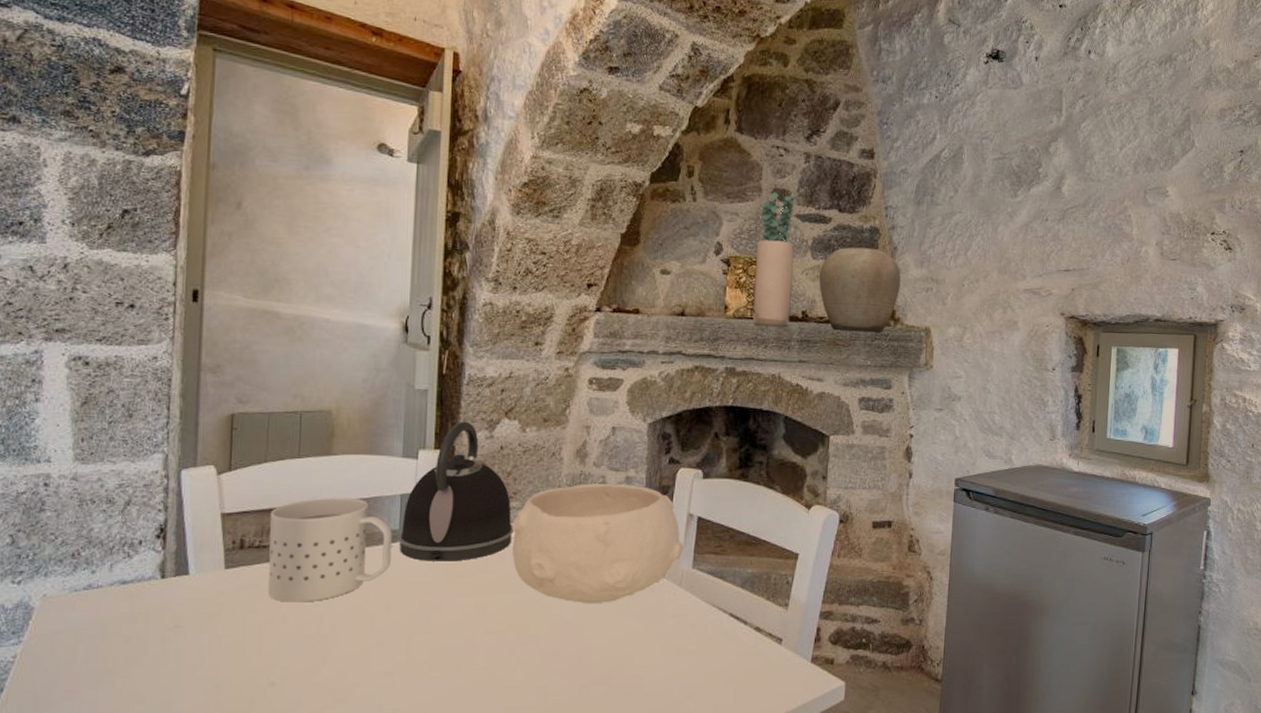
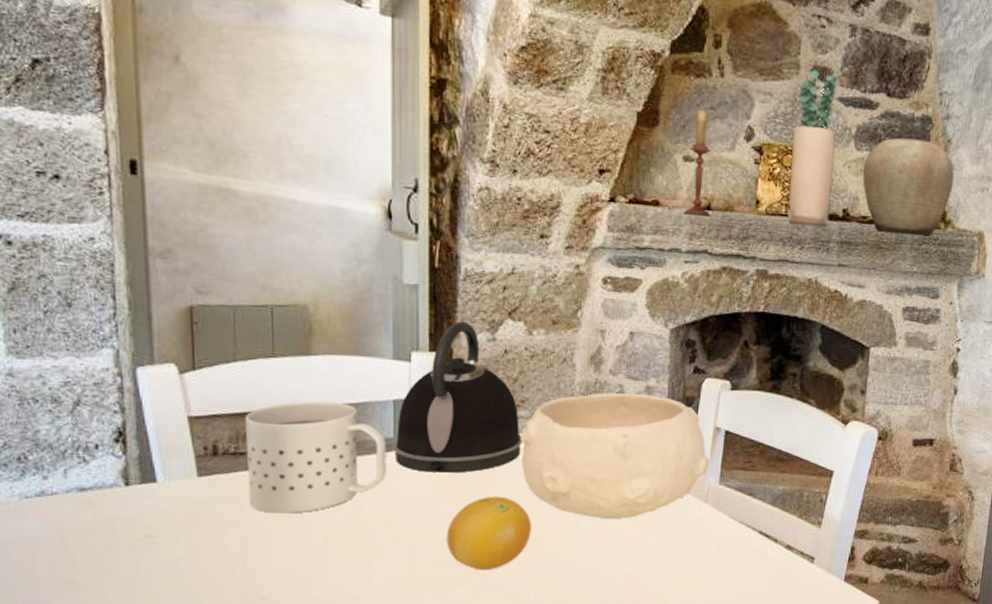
fruit: none [441,583,519,656] -> present [446,496,531,571]
candlestick: none [660,228,685,323] -> present [683,108,711,218]

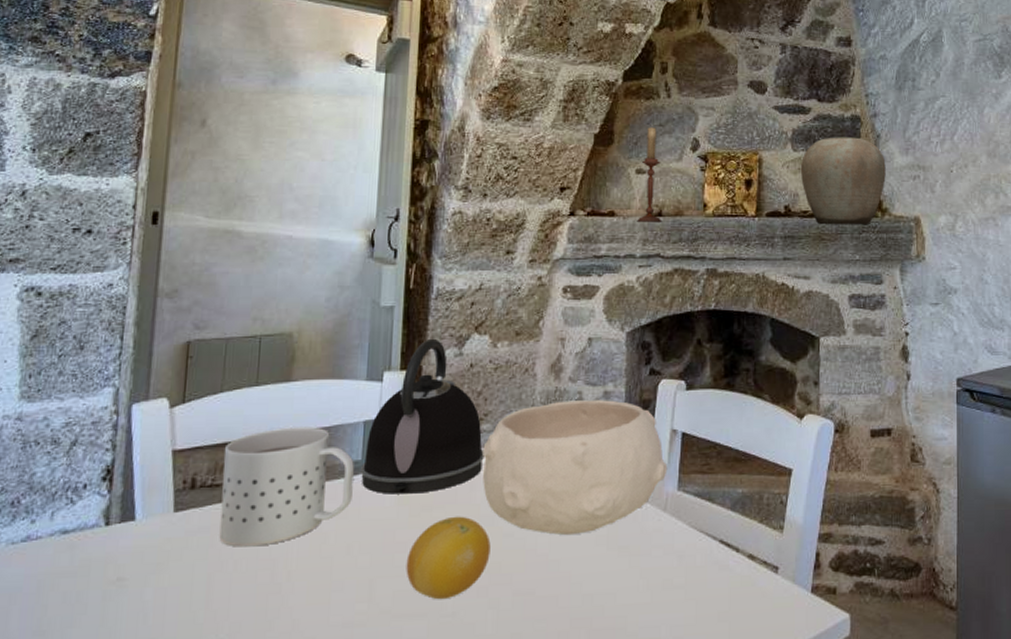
vase: present [788,61,838,228] -> none [733,77,773,225]

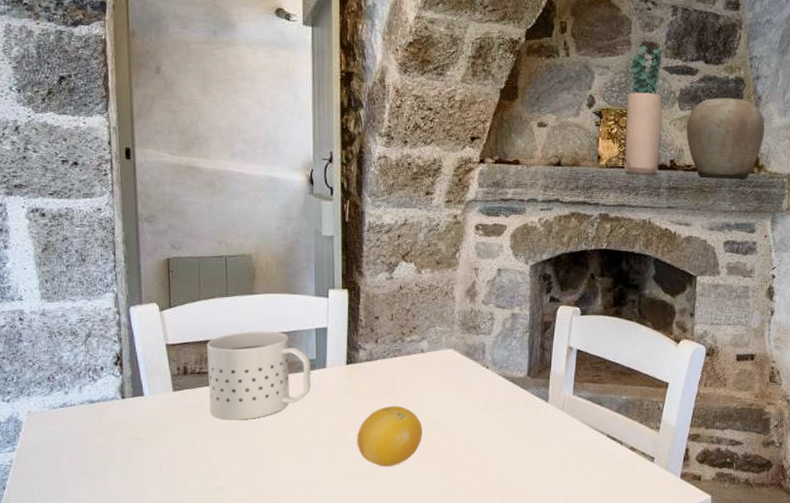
kettle: present [360,338,484,494] -> none [315,264,414,387]
bowl: present [483,400,668,536] -> none [413,319,565,425]
candlestick: present [637,126,663,223] -> none [538,83,561,172]
vase: none [733,77,773,225] -> present [624,38,663,176]

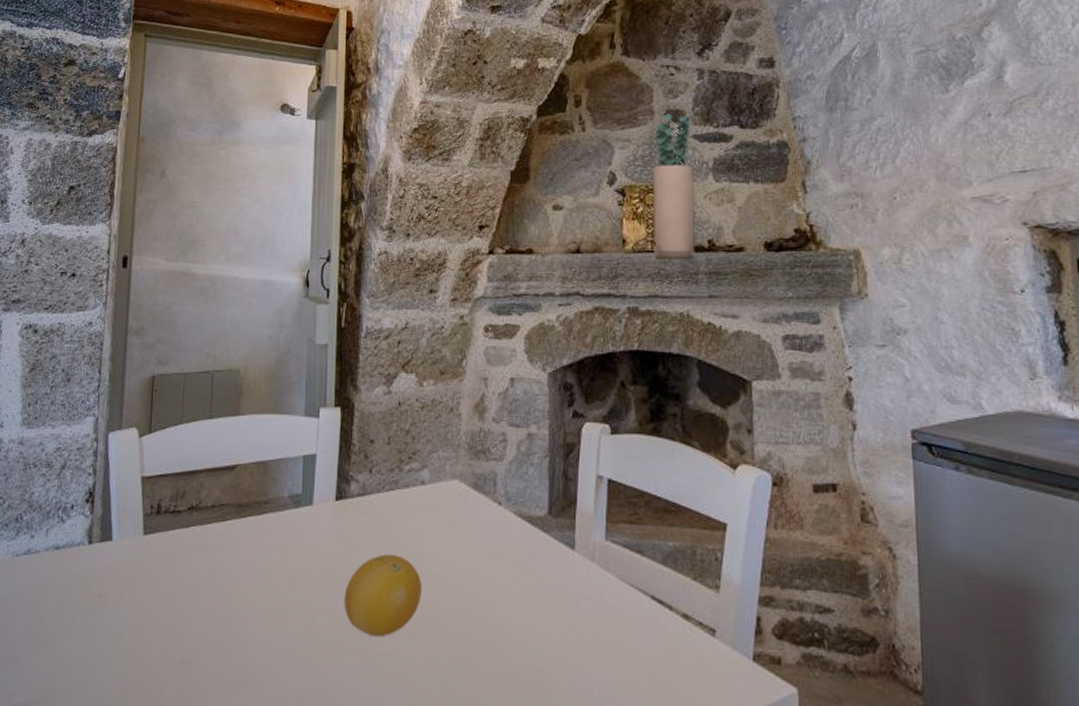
mug: present [206,330,311,420] -> none [181,459,295,572]
vase: present [686,97,765,180] -> none [723,164,819,260]

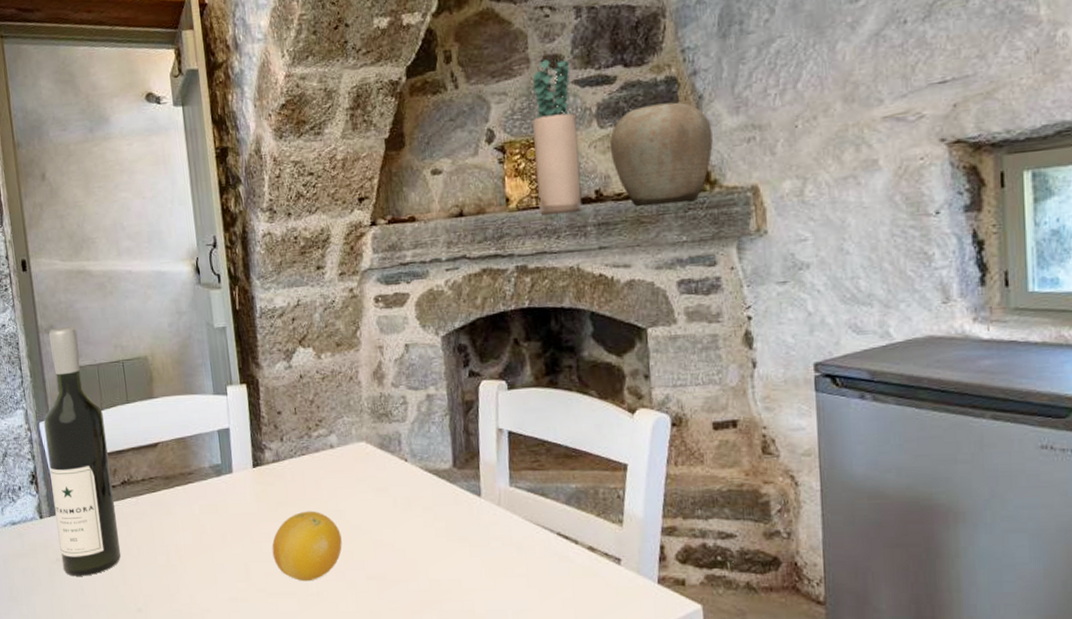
bottle: none [104,331,181,616] -> present [43,327,121,576]
vase: none [723,164,819,260] -> present [609,102,713,207]

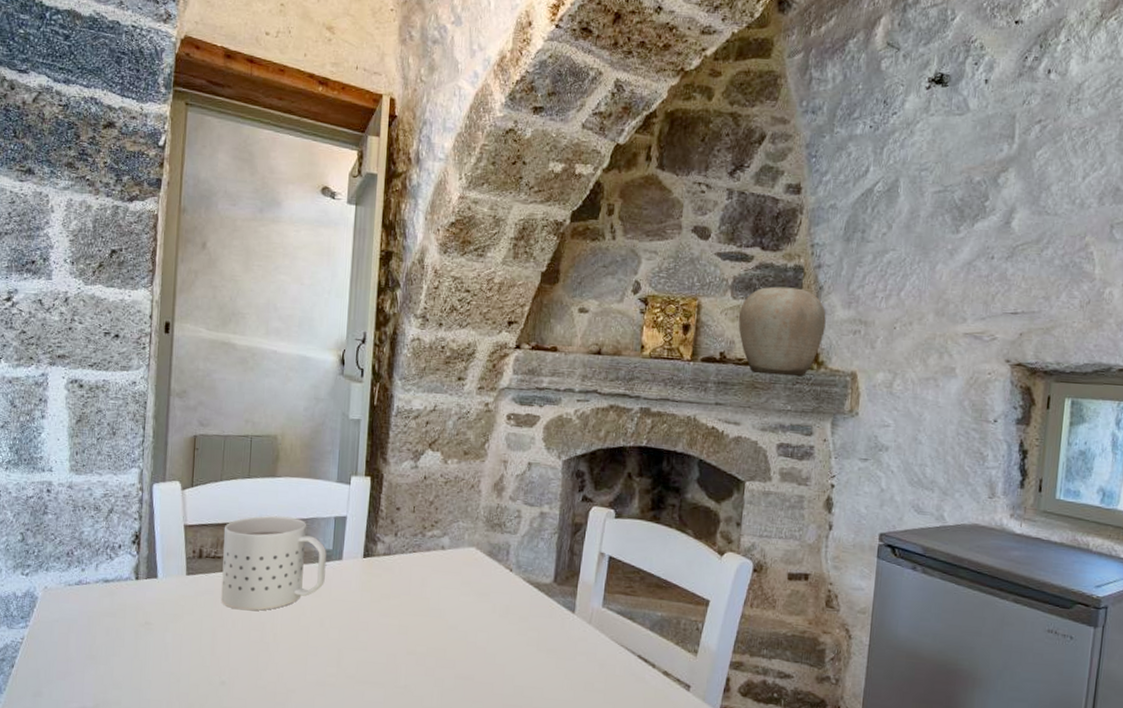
bottle: present [43,327,121,576] -> none [150,393,222,643]
mug: none [113,436,219,536] -> present [221,515,327,611]
fruit: present [272,510,342,582] -> none [367,606,438,674]
vase: present [531,51,583,216] -> none [669,222,716,369]

